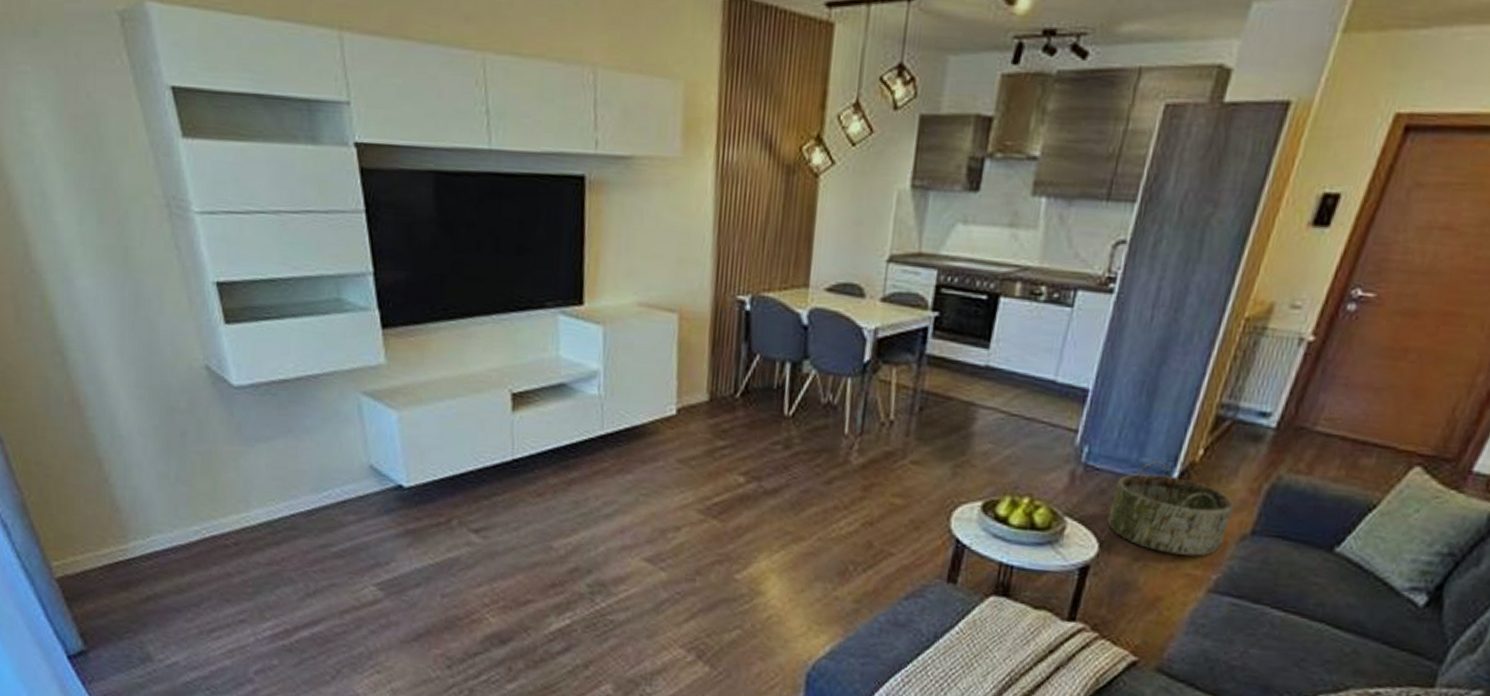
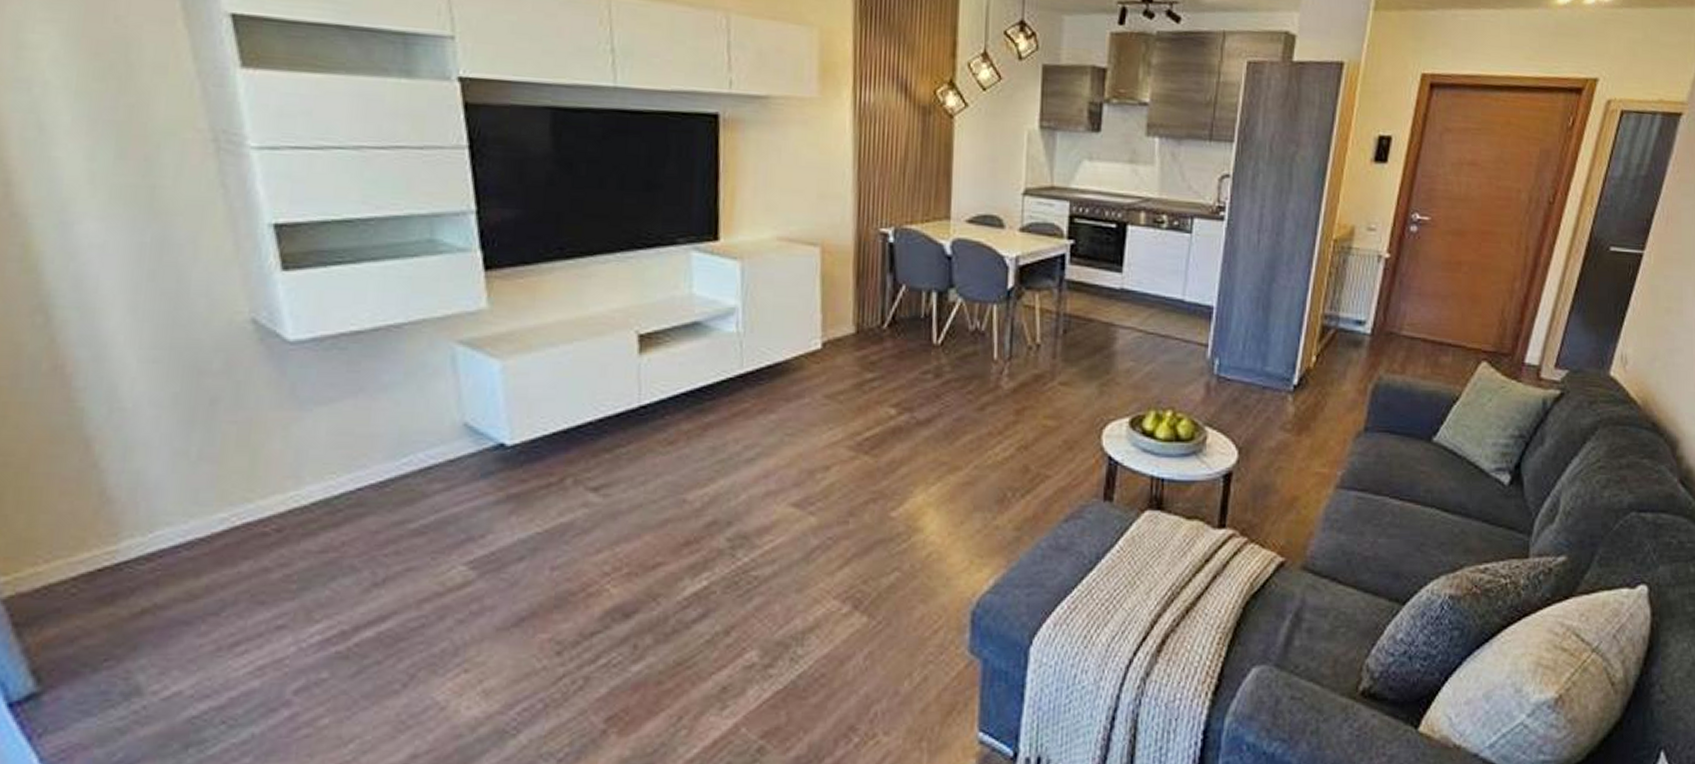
basket: present [1107,461,1235,556] -> none [1243,370,1348,455]

